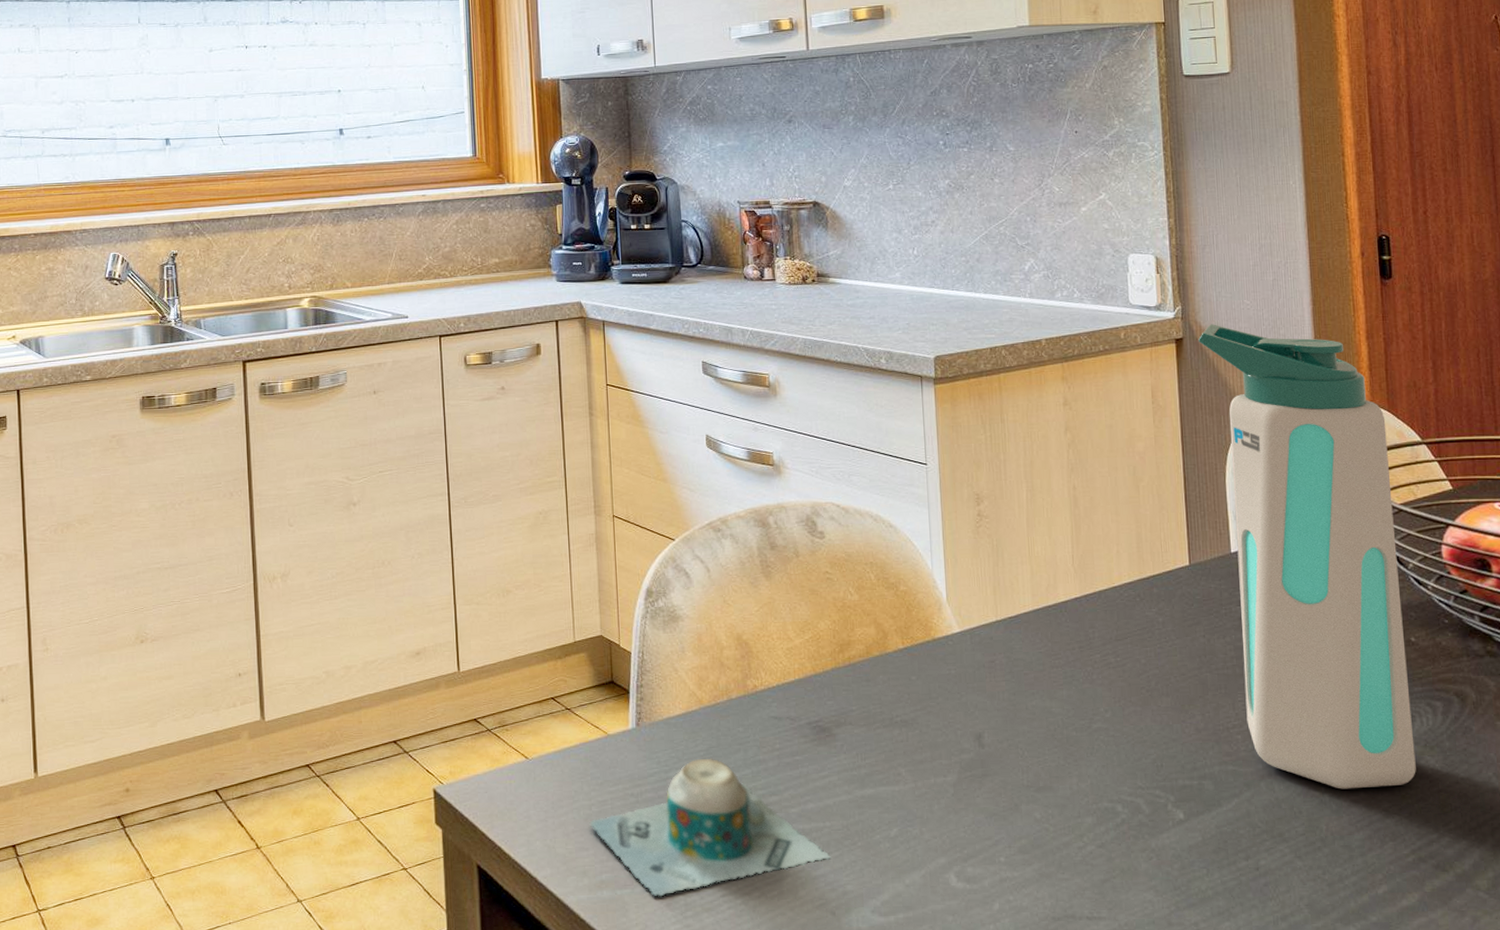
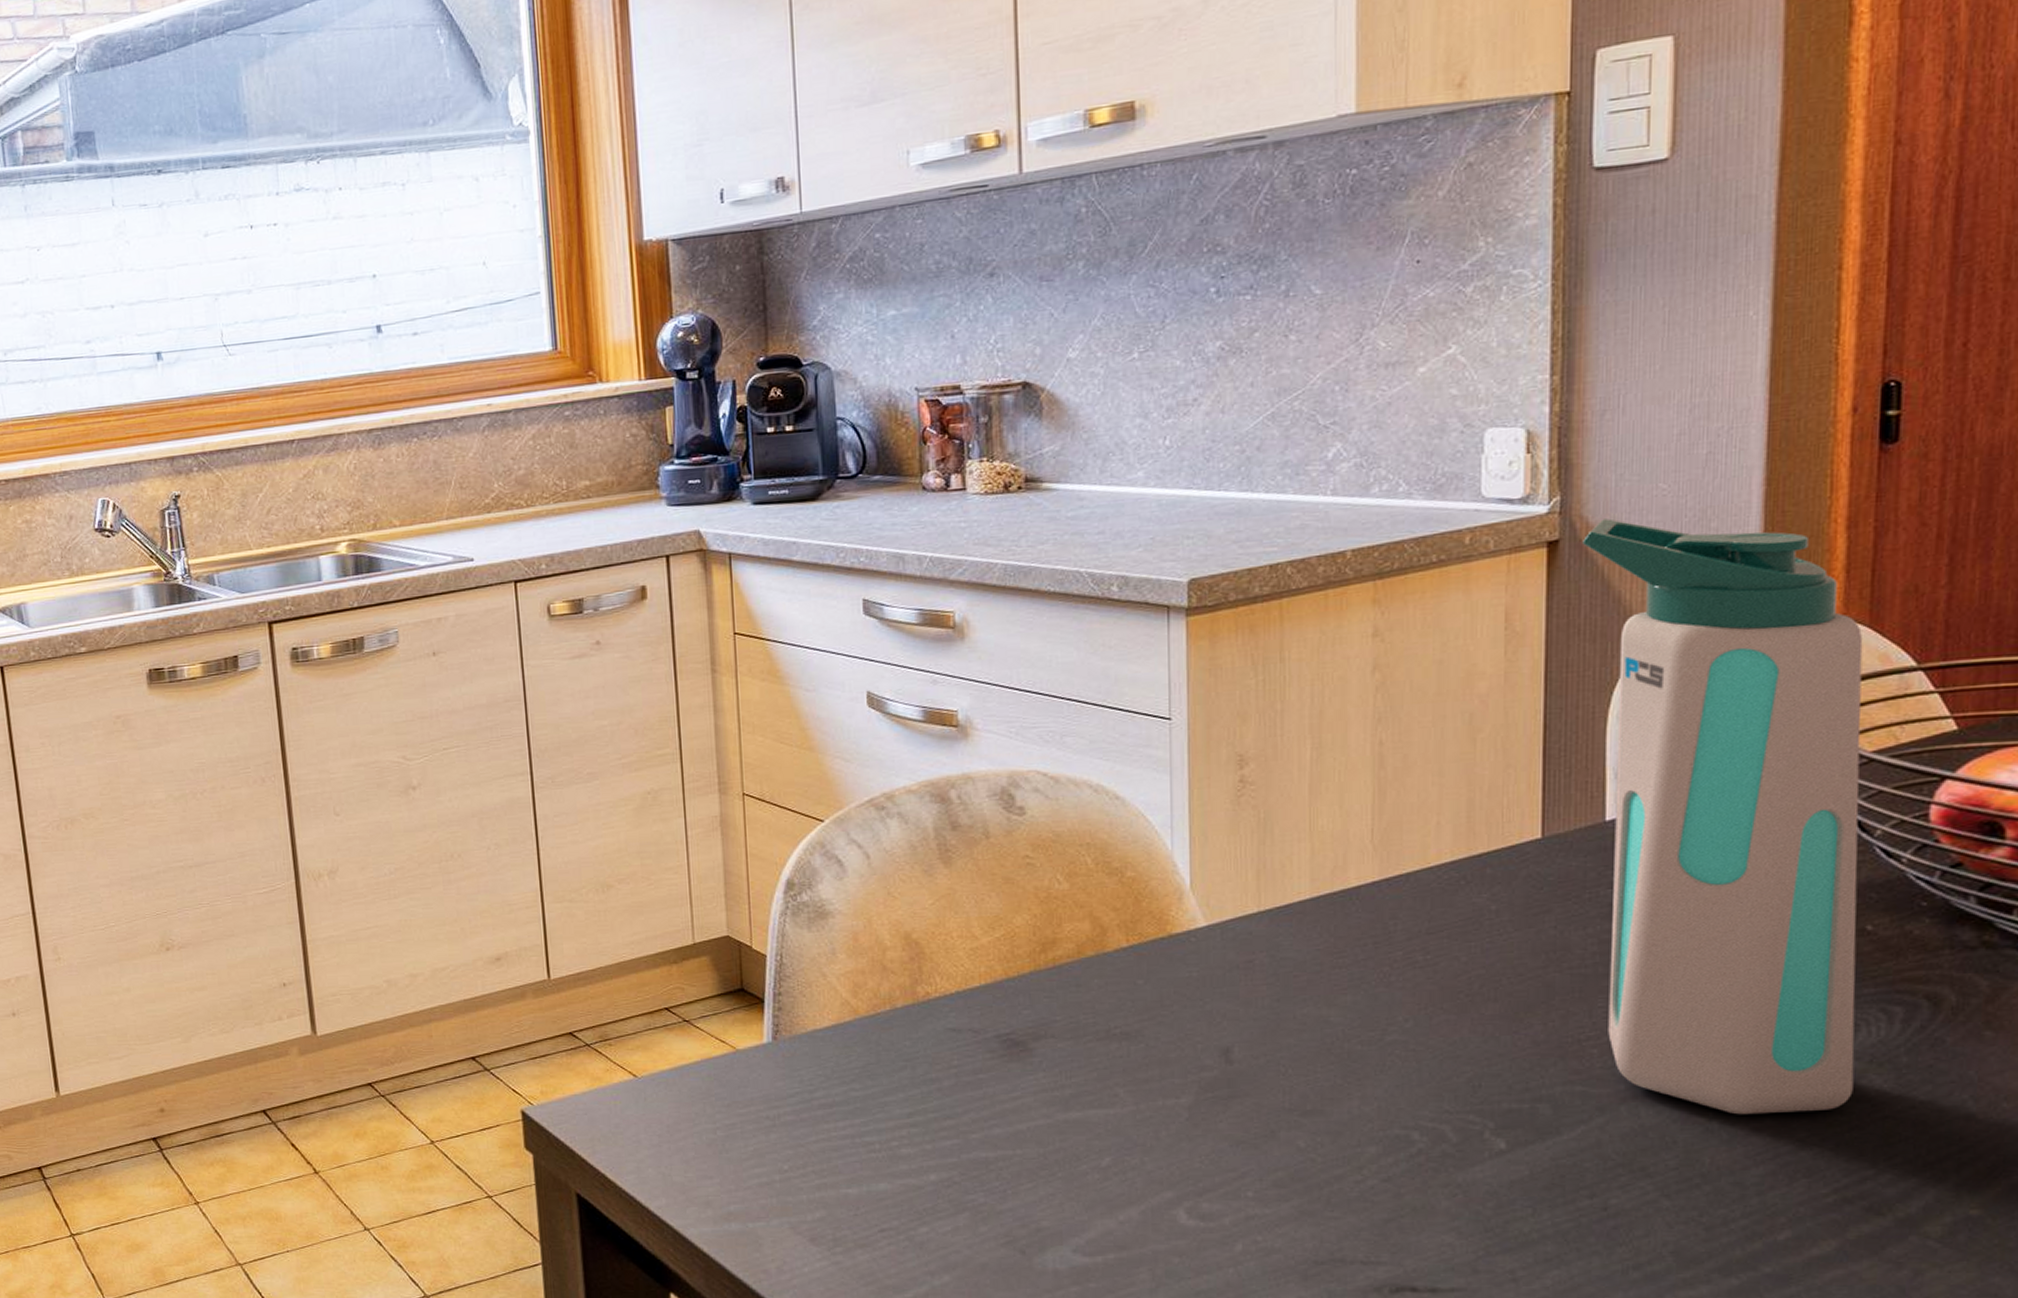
mug: present [589,758,831,897] -> none [713,1076,1022,1231]

